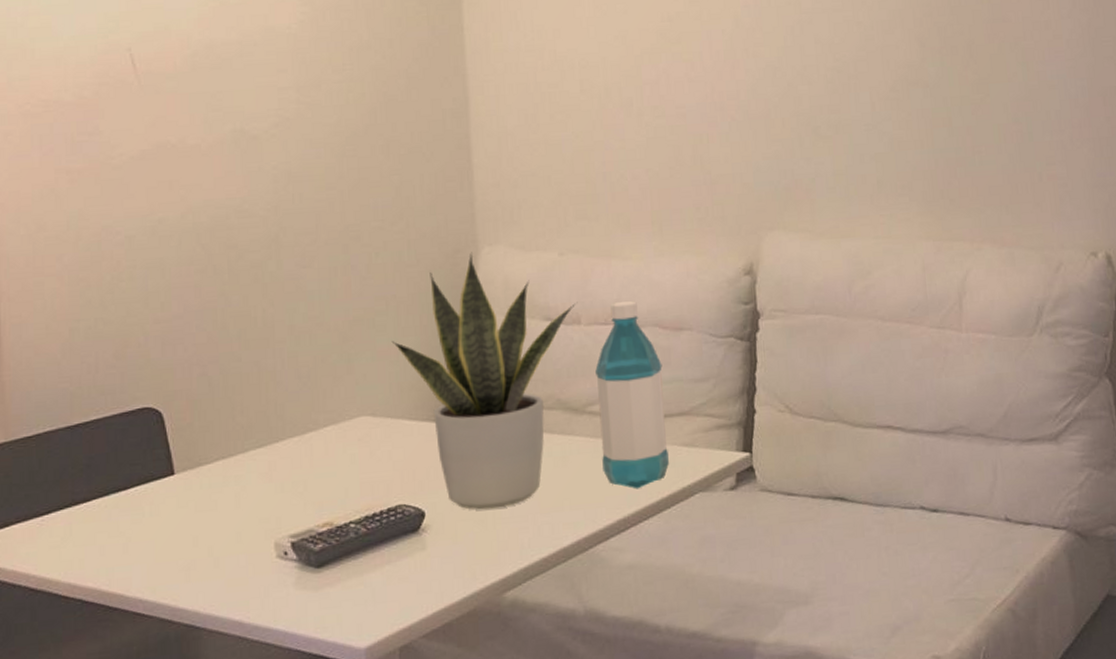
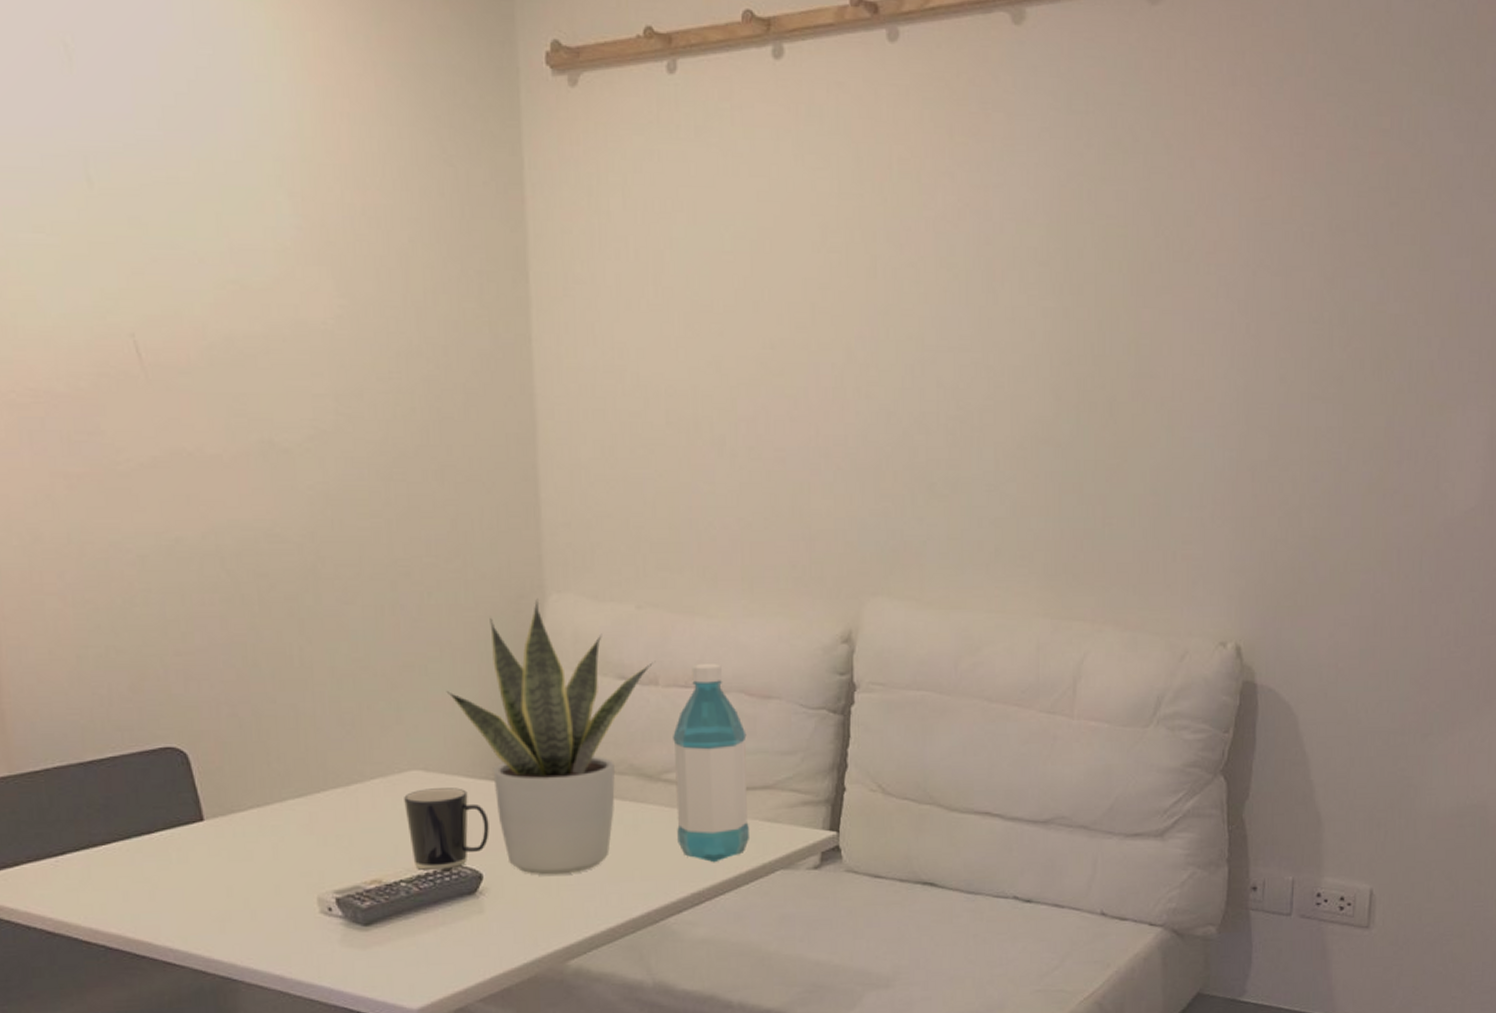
mug: none [354,430,431,511] -> present [404,788,489,871]

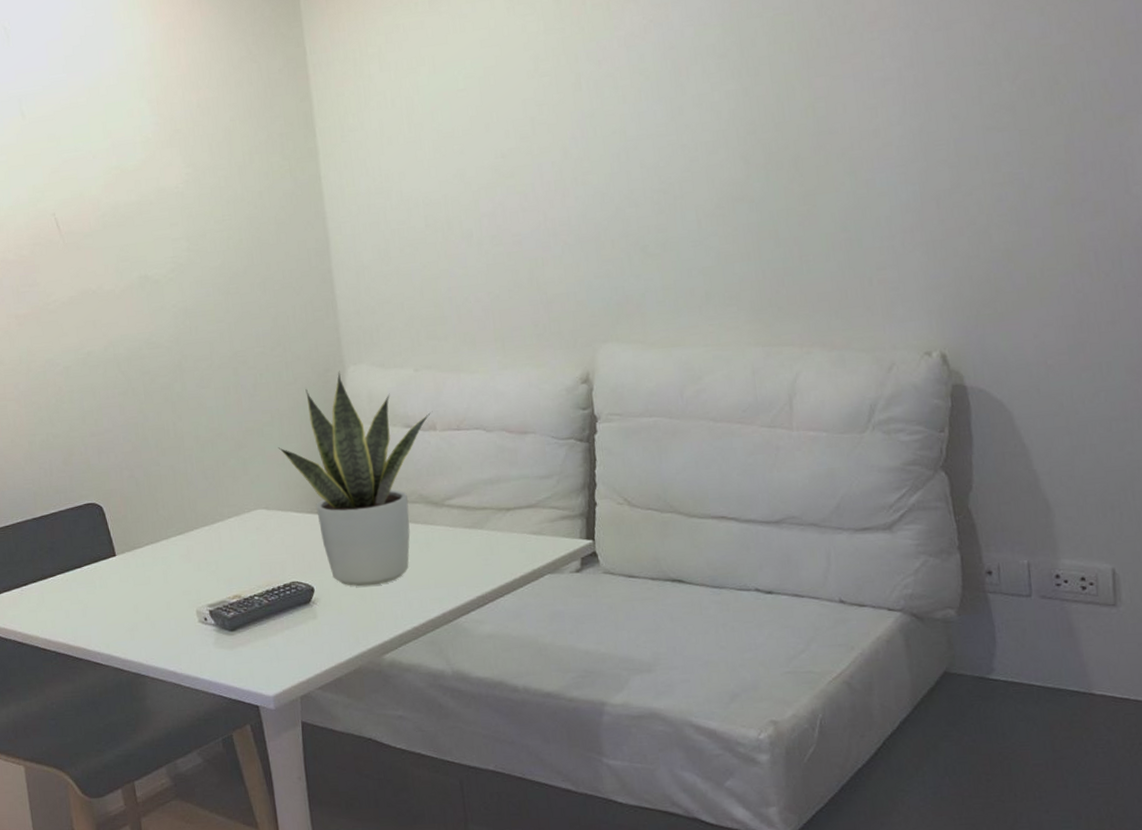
mug: present [404,788,489,871] -> none [253,521,317,587]
water bottle: present [673,663,751,863] -> none [451,409,521,571]

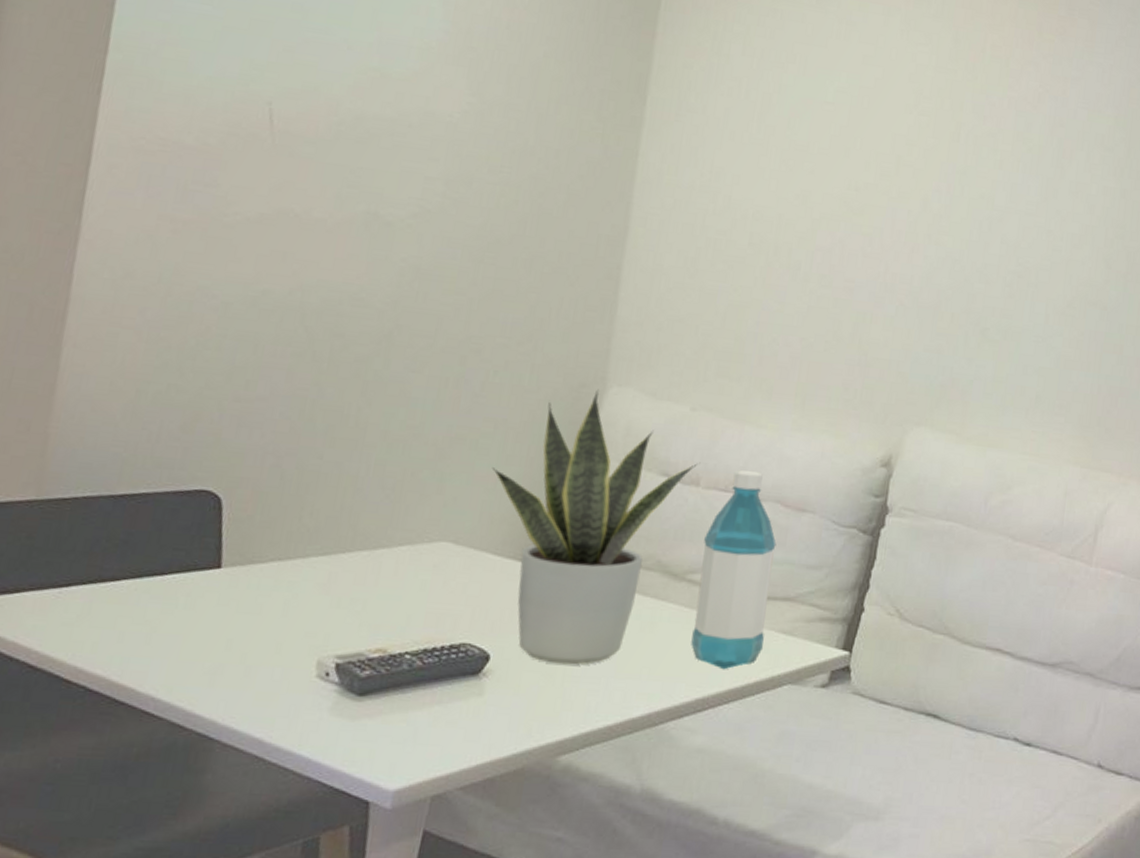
water bottle: none [451,409,521,571] -> present [691,470,777,670]

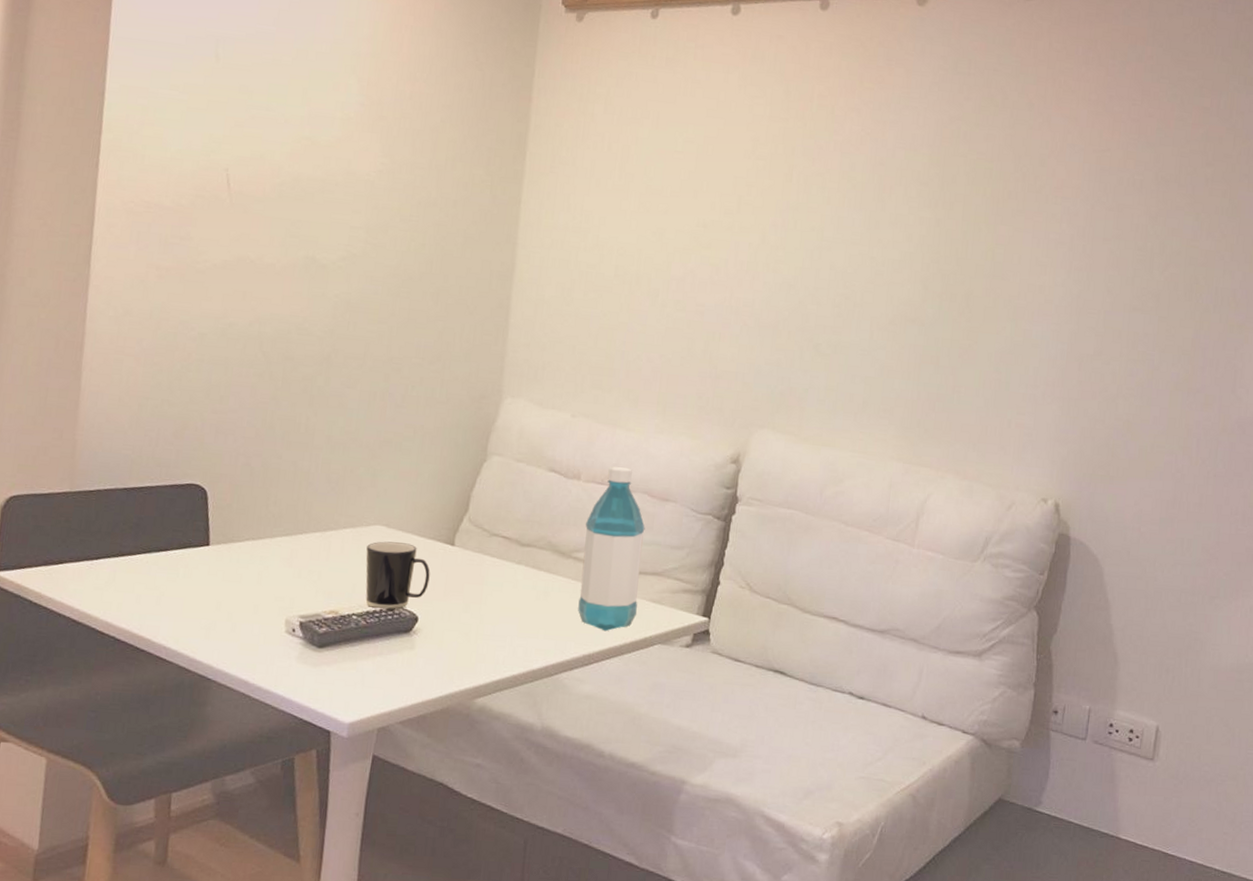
mug: none [423,561,508,647] -> present [365,541,431,610]
potted plant: present [492,389,701,665] -> none [413,400,581,626]

